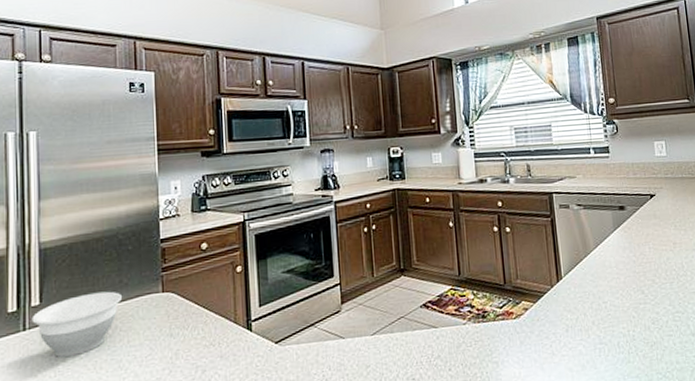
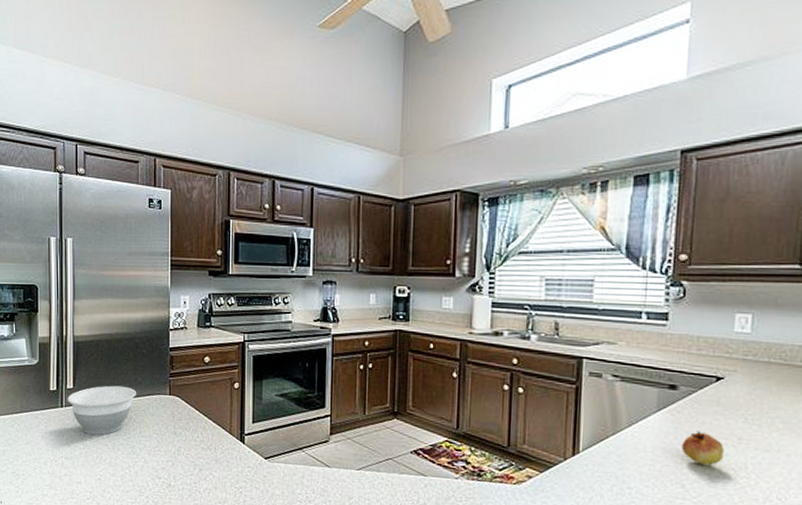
fruit: none [636,242,666,271] -> present [681,431,724,465]

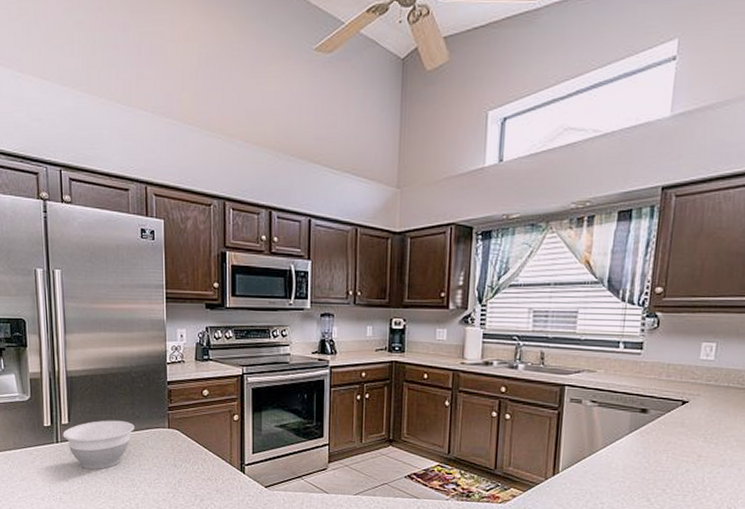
fruit: present [681,431,724,465] -> none [648,450,685,480]

